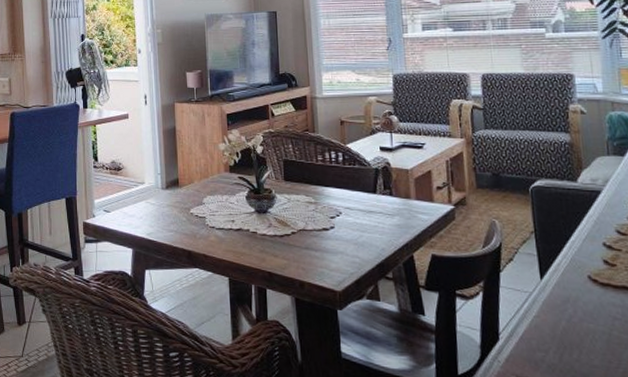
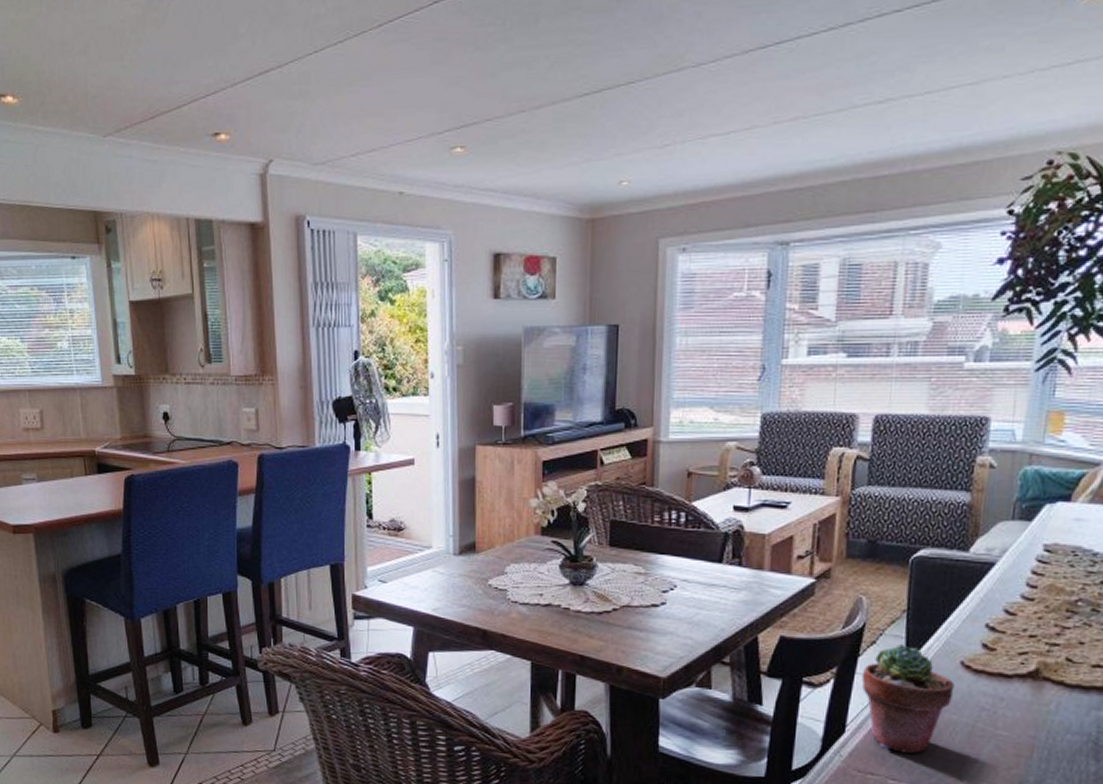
potted succulent: none [505,260,587,360] -> present [861,643,955,754]

